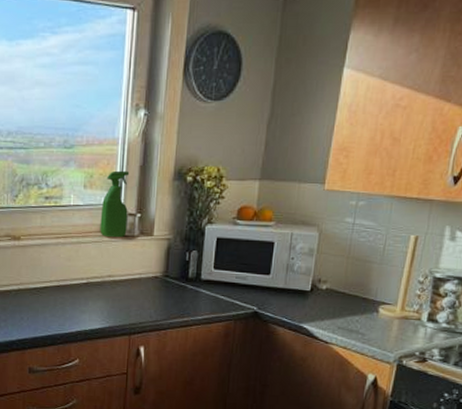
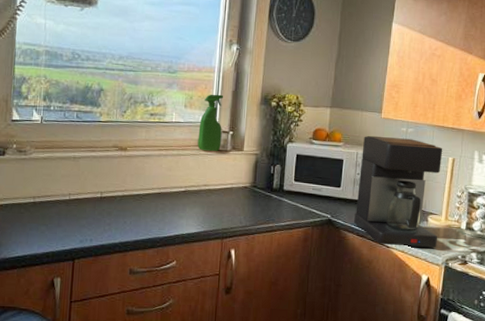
coffee maker: none [285,211,403,343] -> present [354,135,443,248]

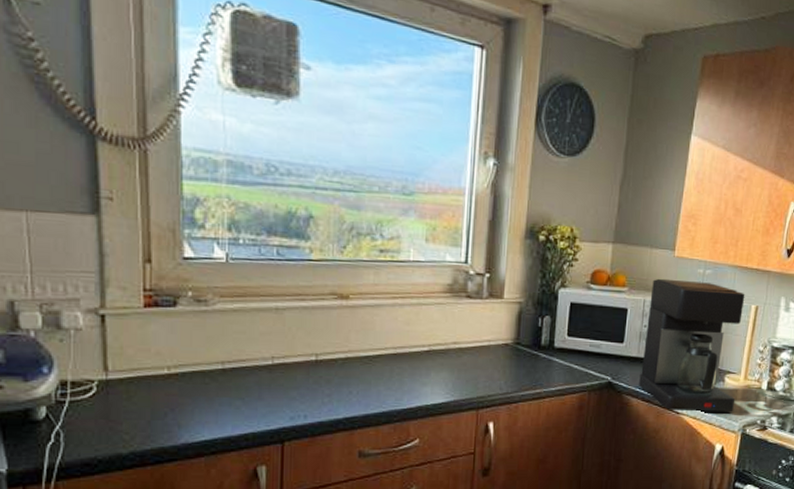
spray bottle: present [197,94,224,152] -> none [444,224,478,300]

